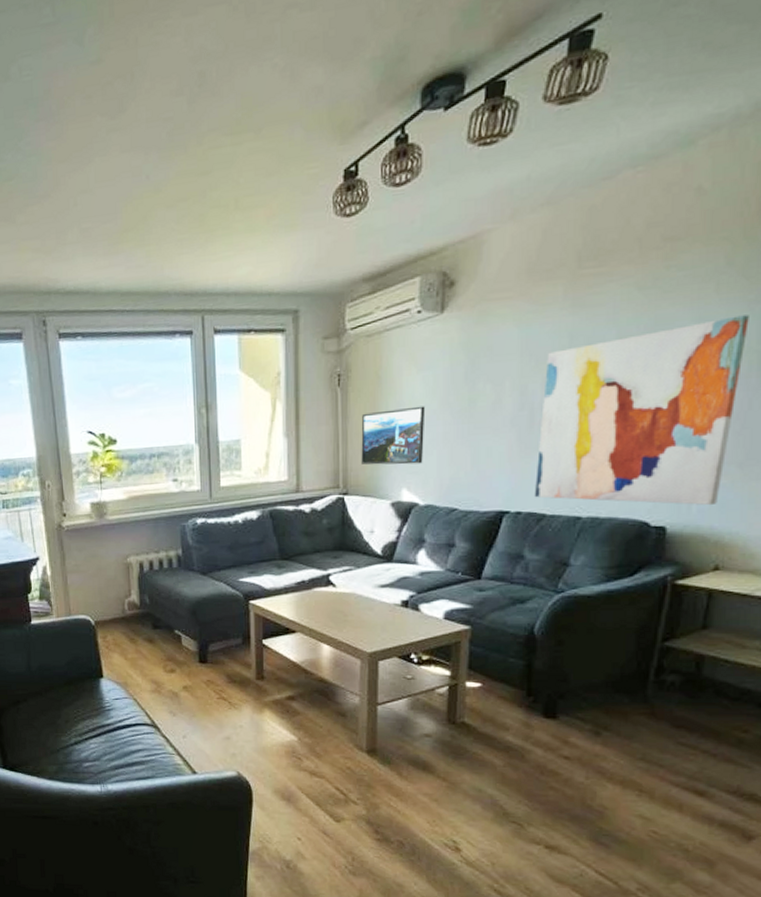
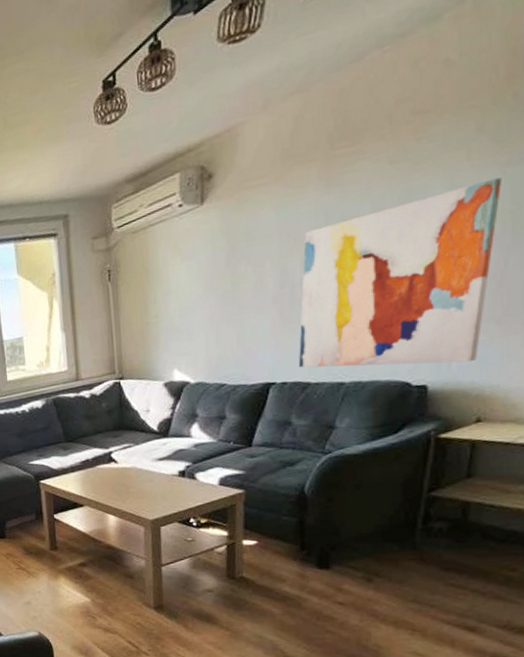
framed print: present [361,406,426,465] -> none [132,292,192,351]

